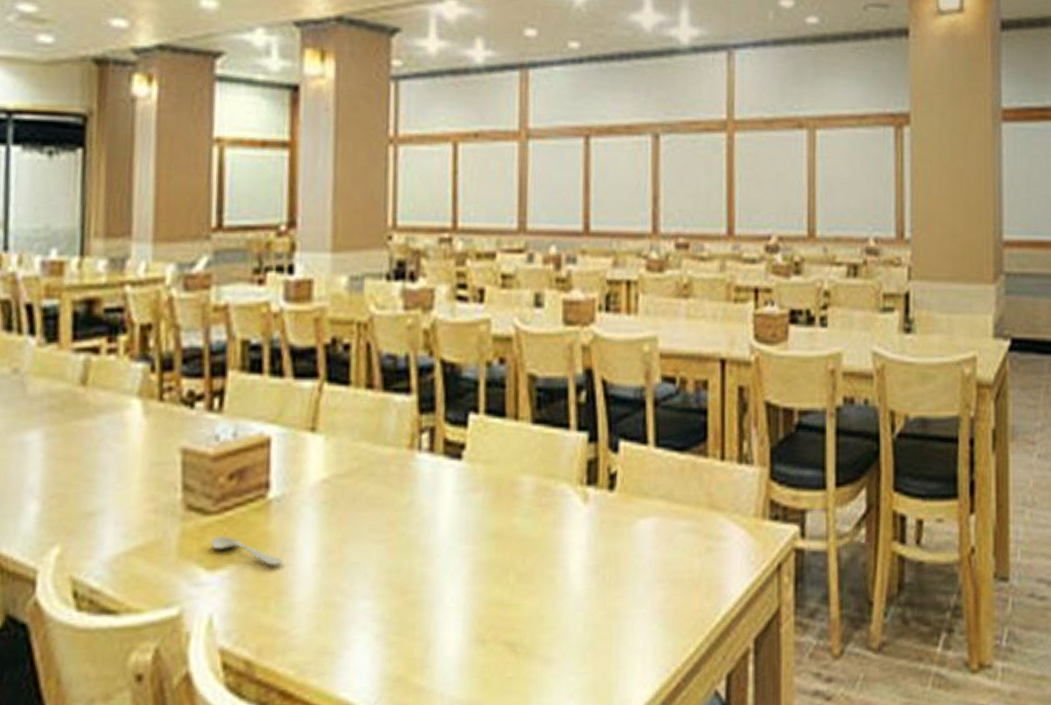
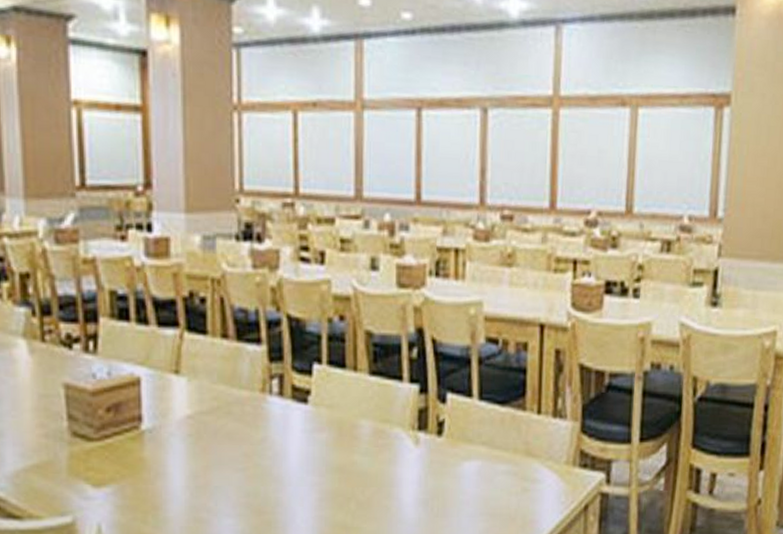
spoon: present [210,535,284,565] -> none [94,459,158,485]

